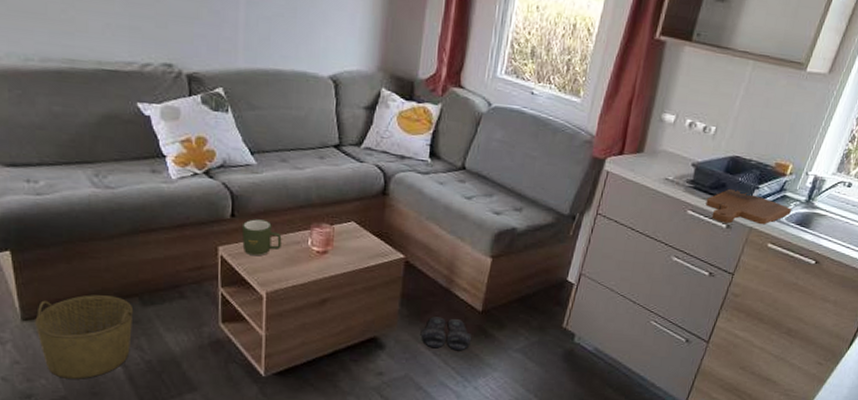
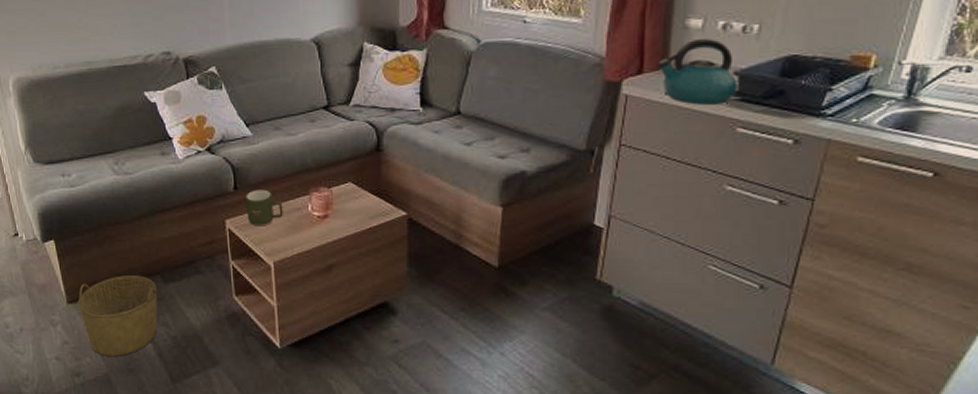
slippers: present [421,317,471,351] -> none [434,276,490,313]
kettle: none [636,131,694,190] -> present [658,37,737,106]
cutting board: present [705,188,792,225] -> none [760,95,886,138]

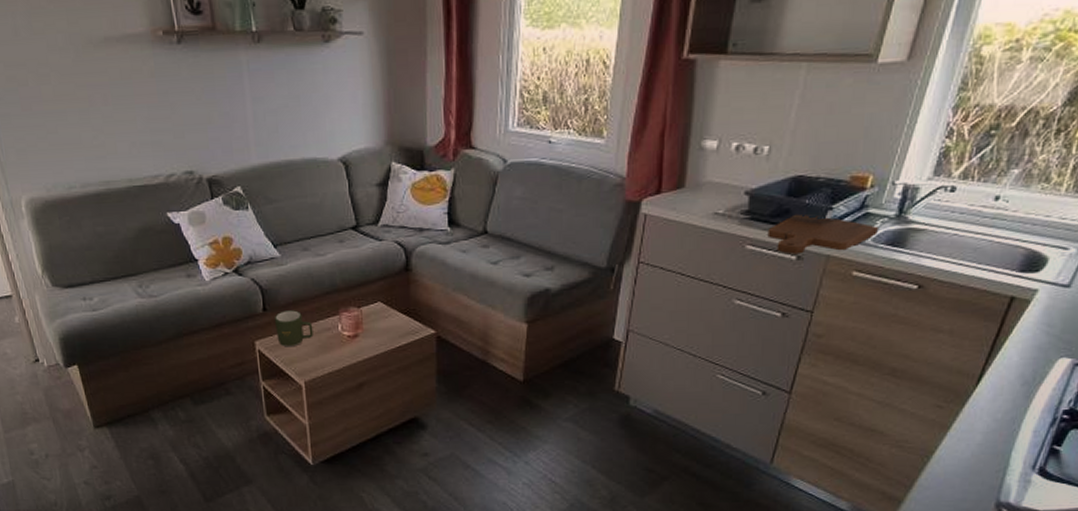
basket: present [77,275,158,357] -> none [105,398,189,479]
kettle: present [658,37,737,106] -> none [675,158,748,225]
cutting board: none [760,95,886,138] -> present [767,214,880,255]

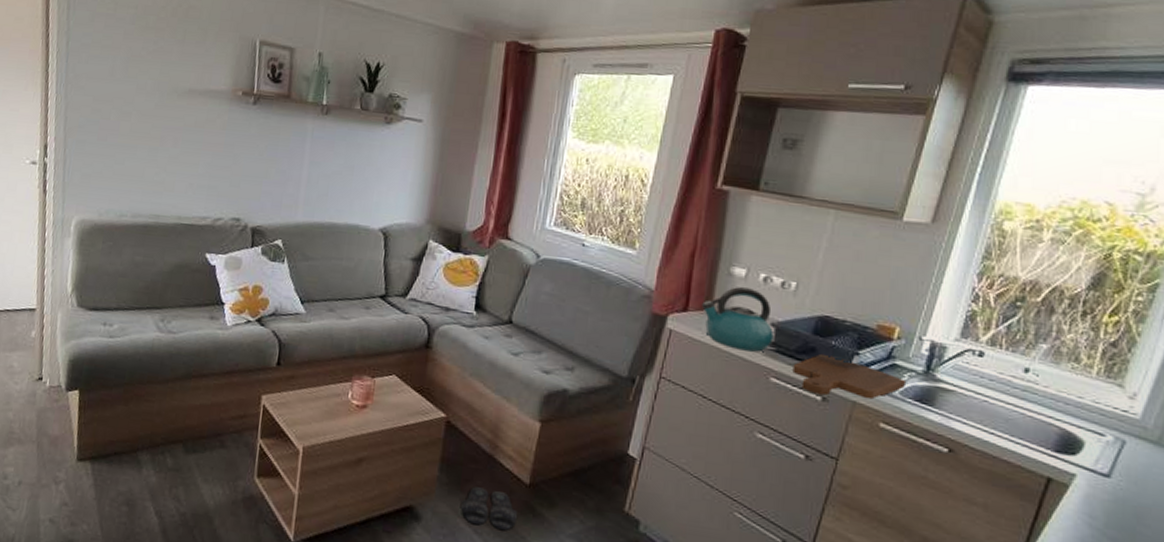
mug: present [274,310,314,347] -> none [285,368,323,408]
slippers: none [462,391,515,425] -> present [461,487,517,531]
kettle: none [675,158,748,225] -> present [702,286,774,353]

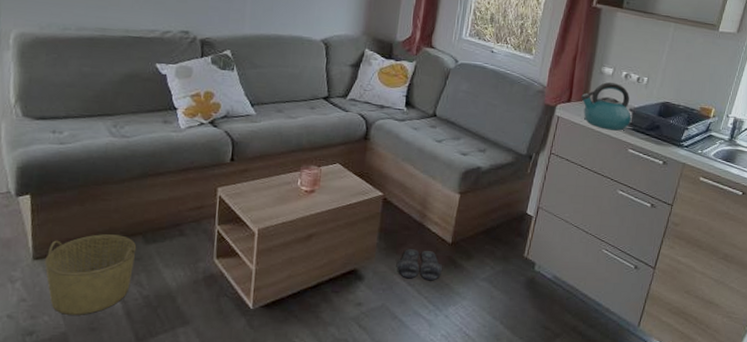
basket: none [87,438,177,528] -> present [44,234,137,315]
cutting board: present [792,353,907,400] -> none [644,130,718,161]

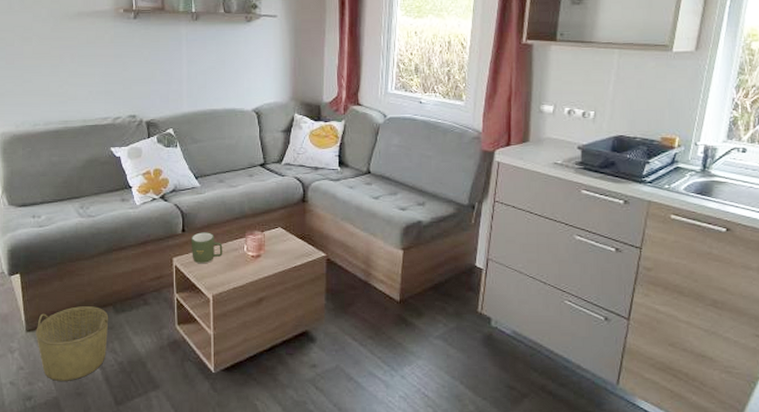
mug: none [239,162,275,196] -> present [190,232,223,264]
slippers: present [397,249,442,281] -> none [347,309,393,341]
kettle: present [581,81,631,132] -> none [521,120,581,173]

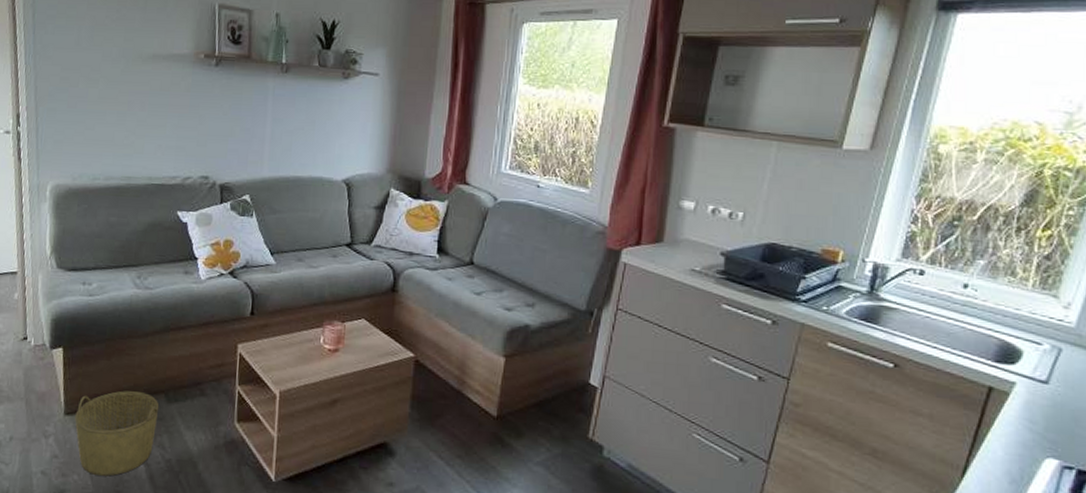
mug: present [190,232,223,264] -> none [259,317,296,354]

